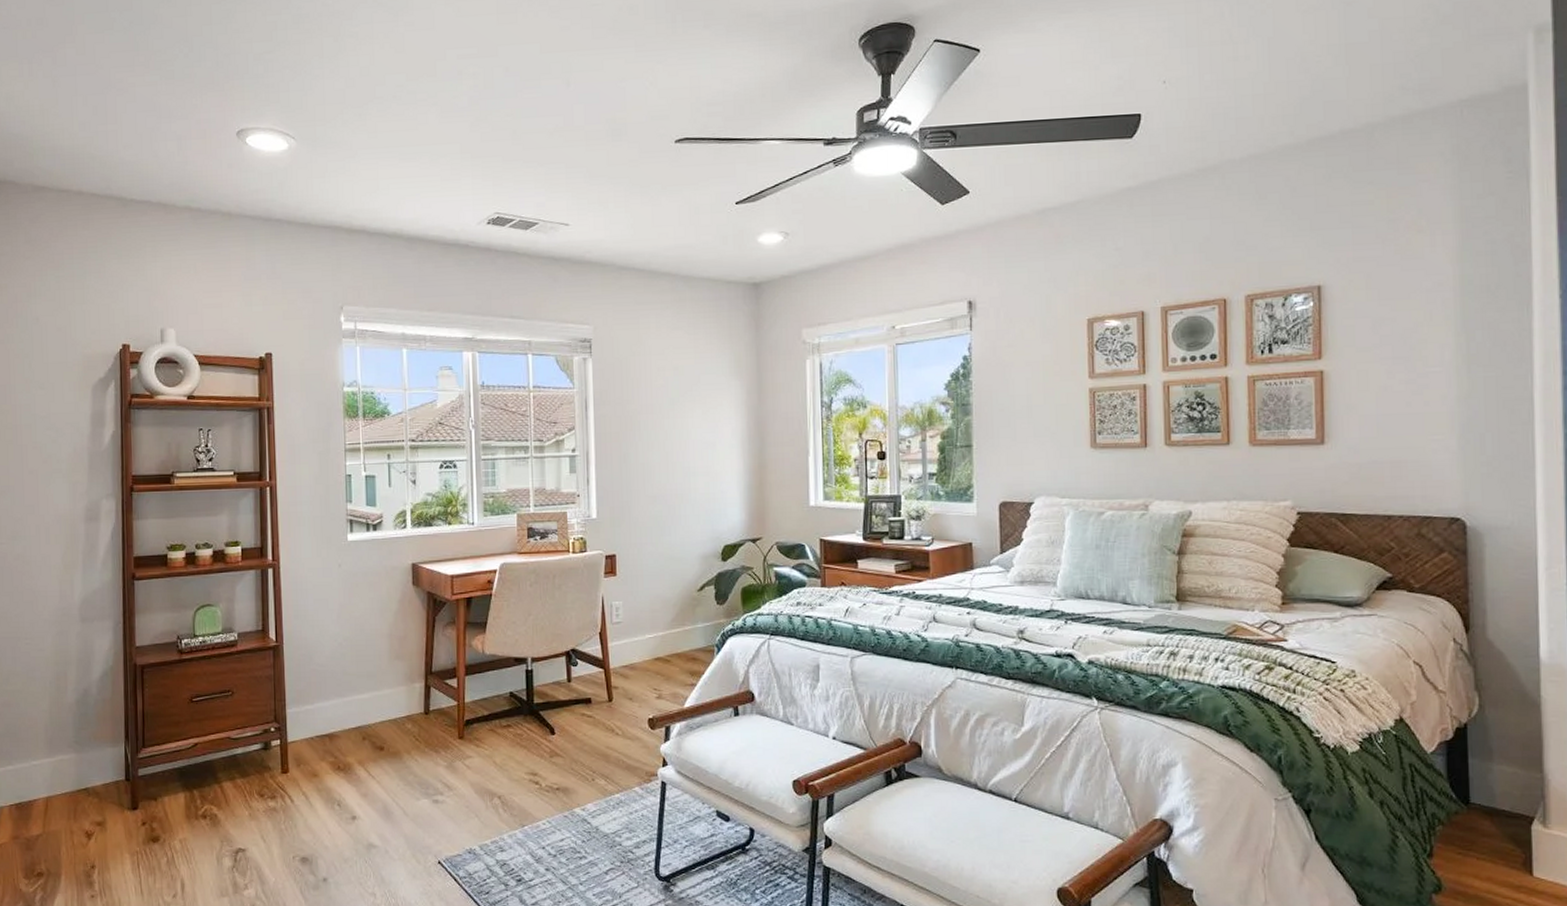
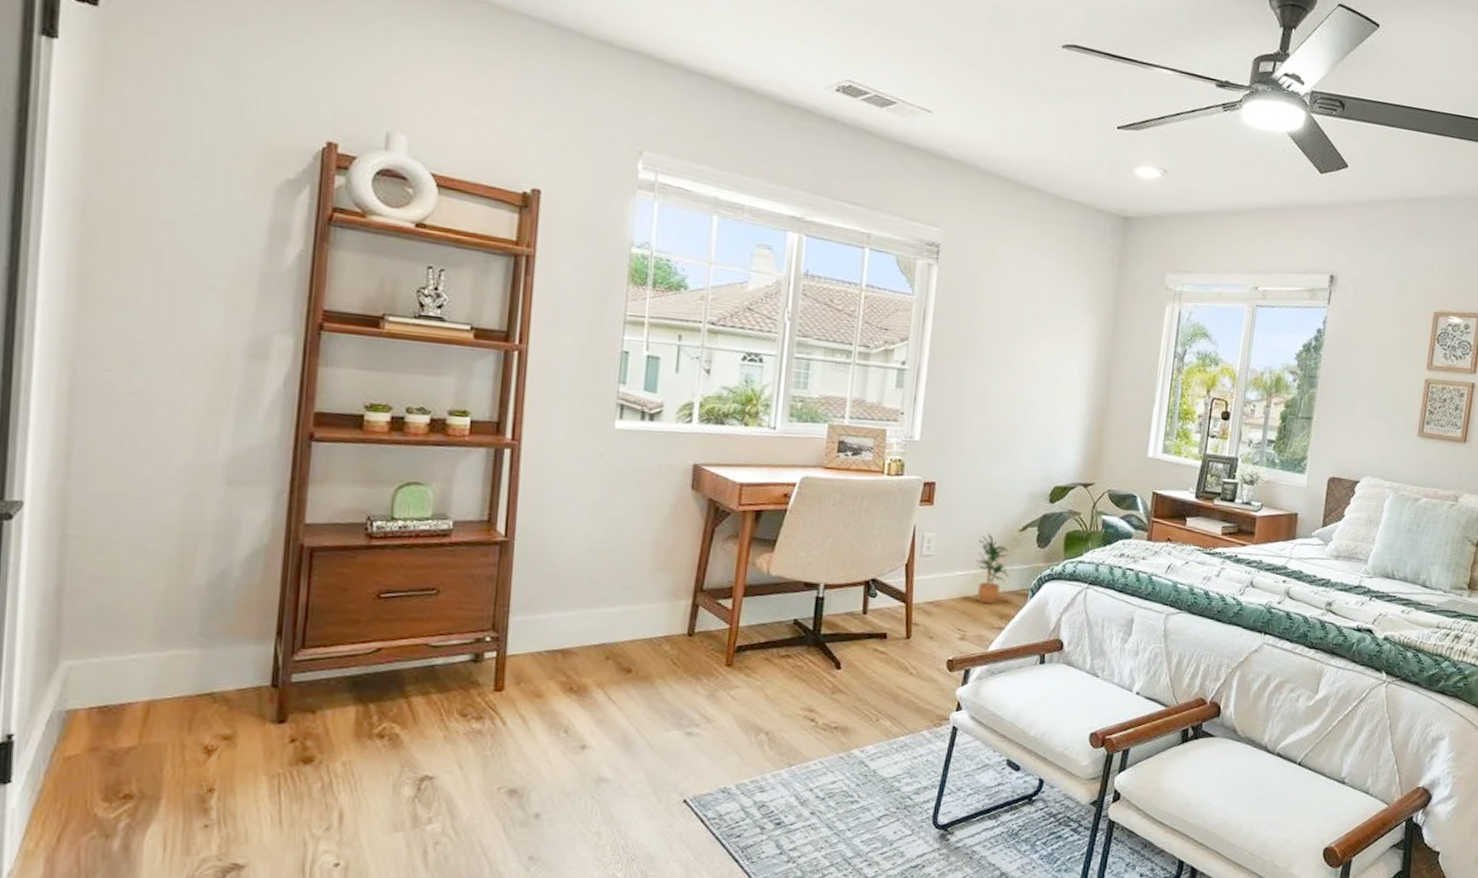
potted plant: none [661,595,694,663] -> present [975,532,1009,604]

